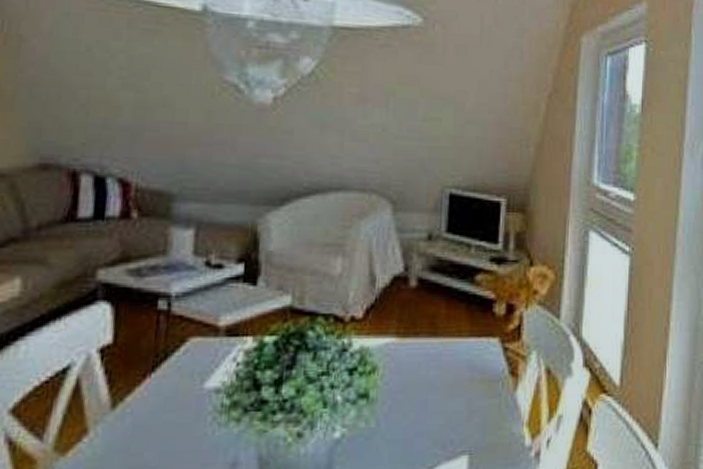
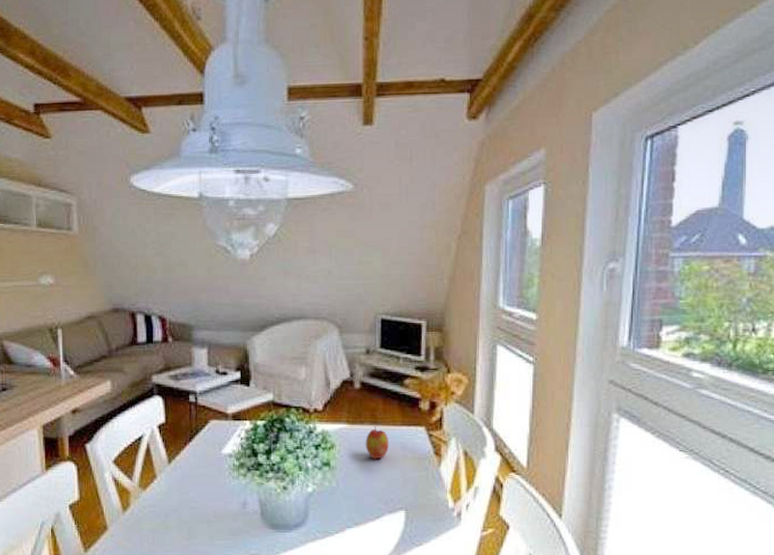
apple: none [419,339,452,385] -> present [365,426,390,459]

